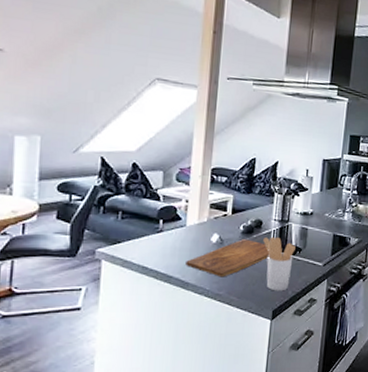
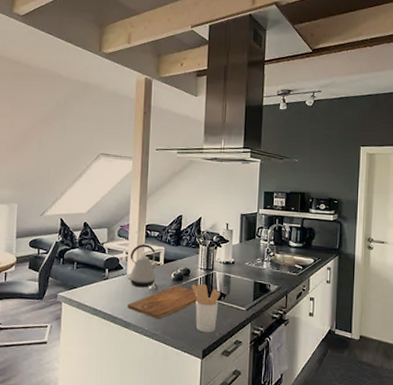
kettle: none [187,191,226,242] -> present [128,244,159,288]

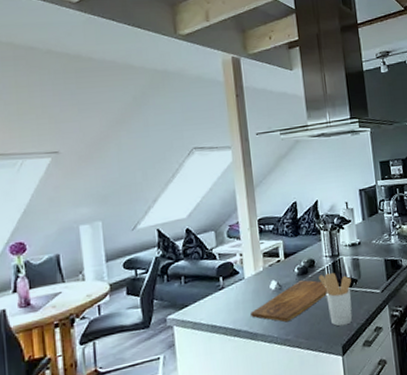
kettle: present [128,244,159,288] -> none [245,241,279,291]

